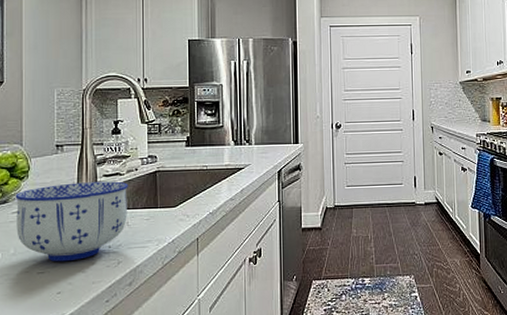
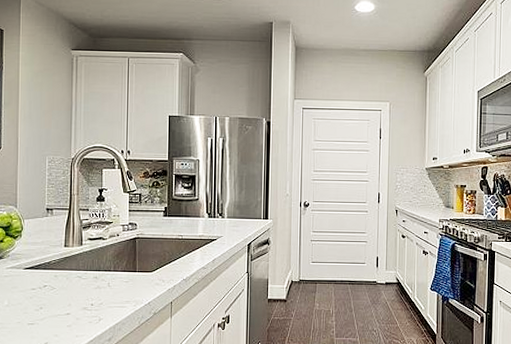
bowl: present [15,181,128,262] -> none [10,244,110,316]

